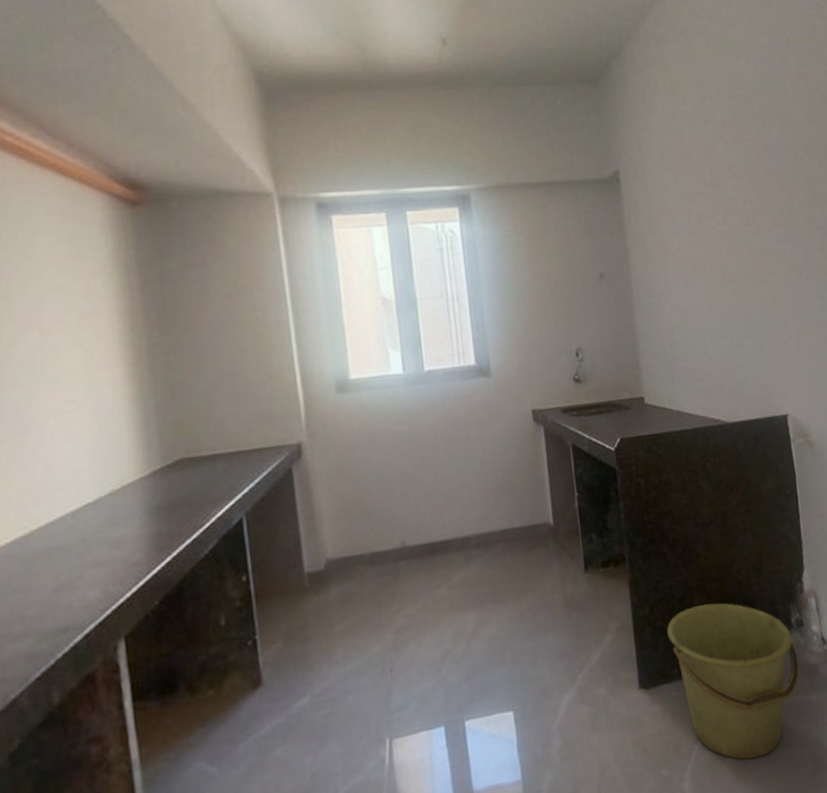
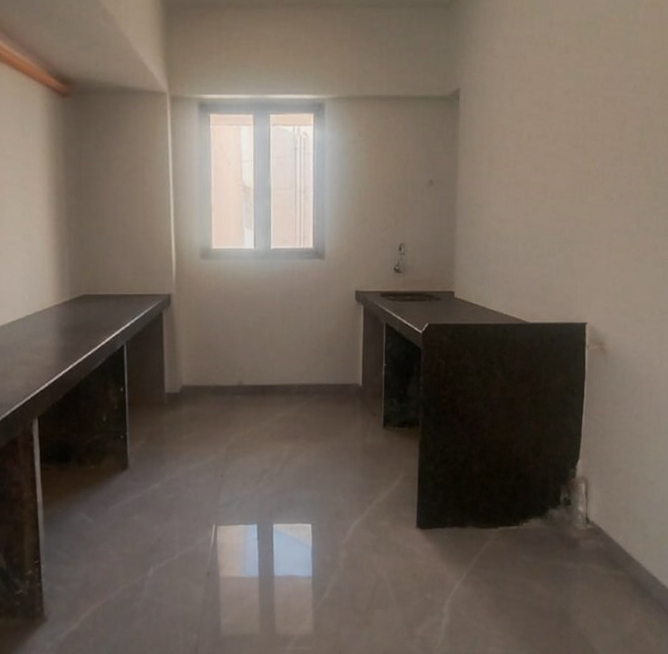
bucket: present [667,603,799,760] -> none [447,472,560,602]

